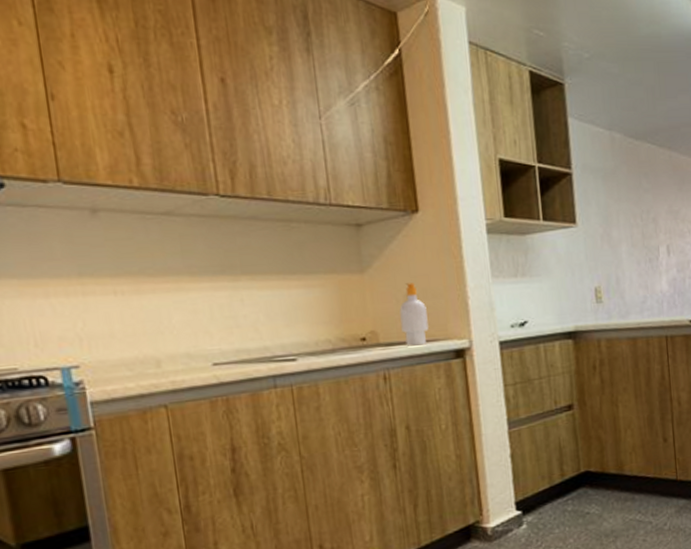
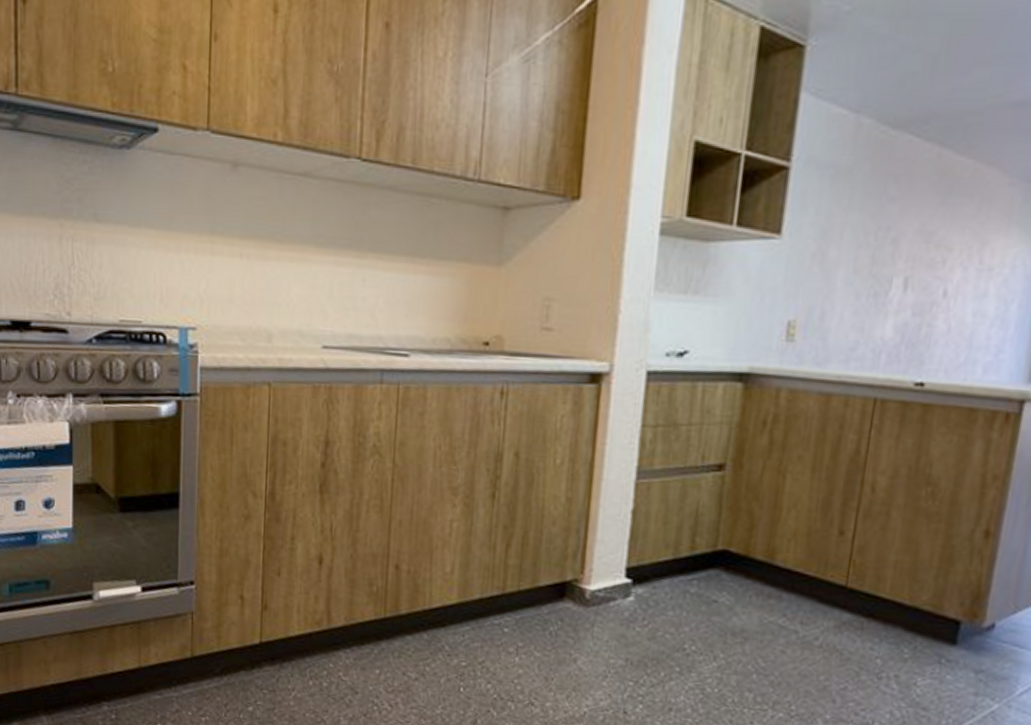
soap bottle: present [399,283,429,346] -> none [532,284,567,361]

